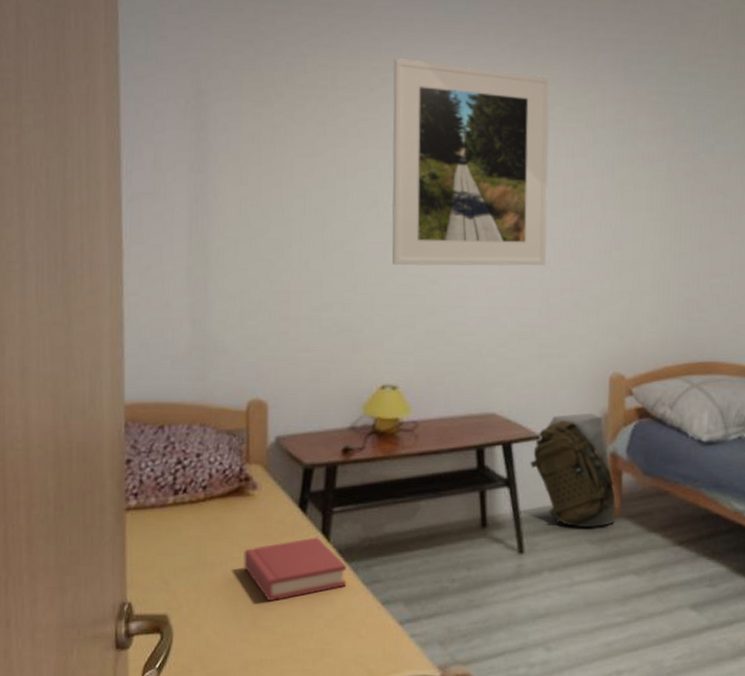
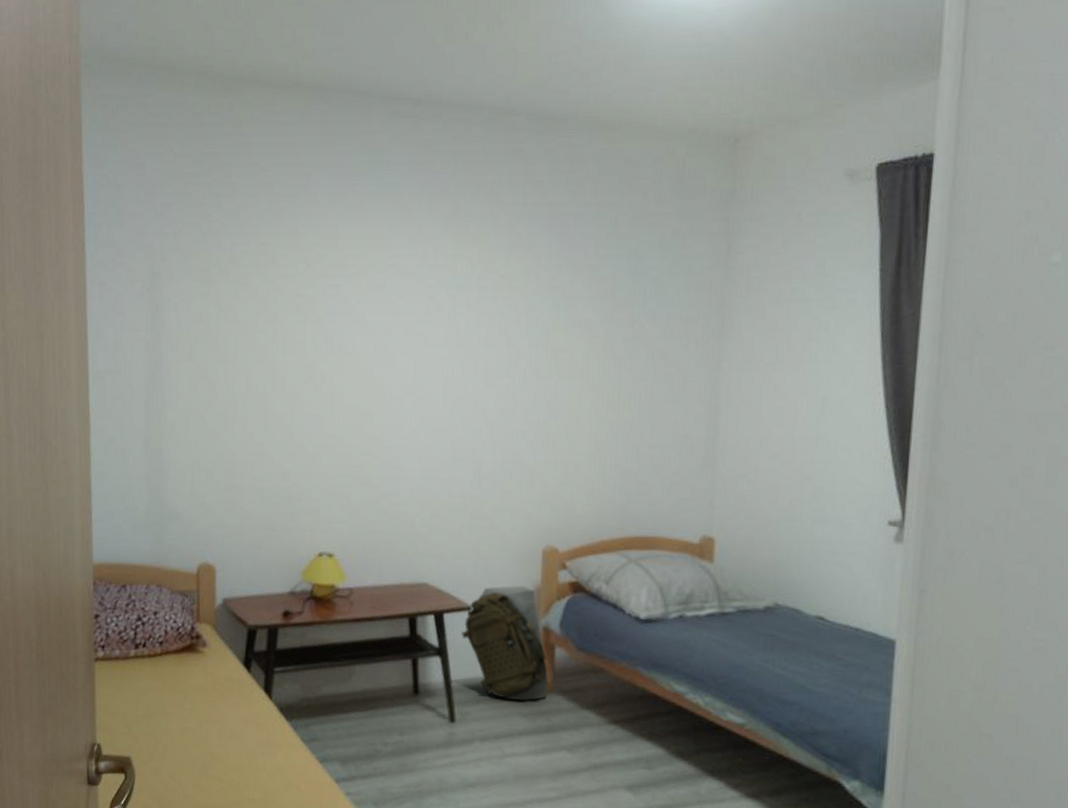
hardback book: present [243,537,347,602] -> none [195,694,287,752]
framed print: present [392,58,550,267] -> none [328,234,483,438]

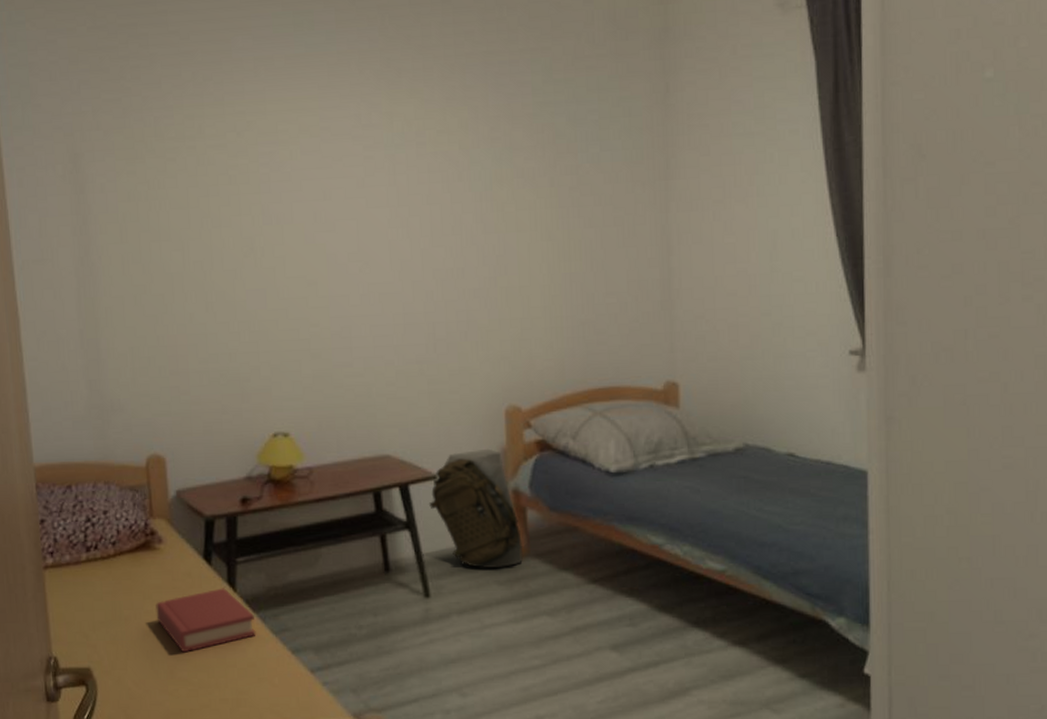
hardback book: none [195,694,287,752] -> present [156,588,256,653]

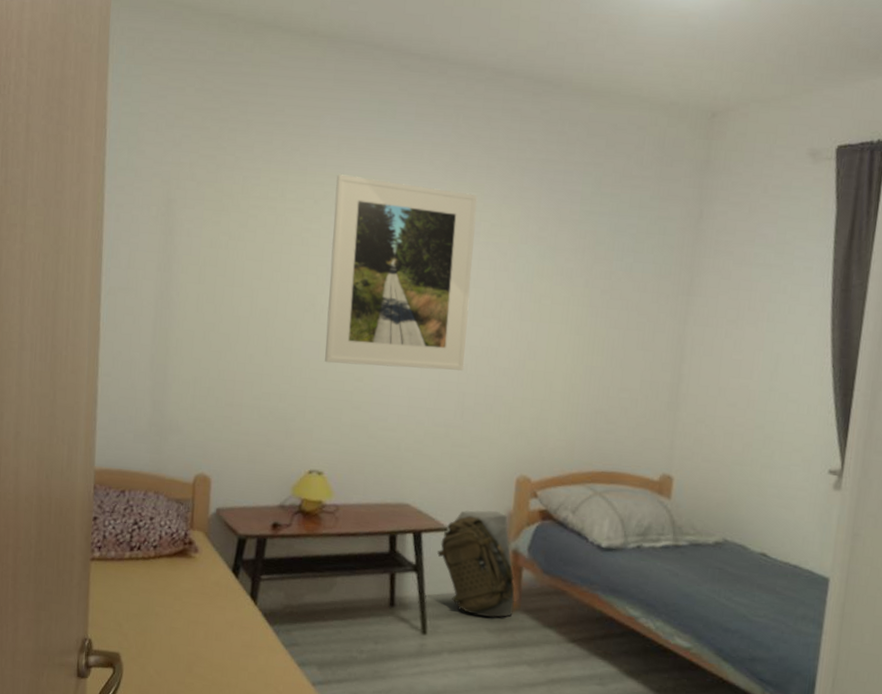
hardback book: present [156,588,256,653] -> none [183,599,269,652]
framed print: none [258,99,430,311] -> present [325,174,478,372]

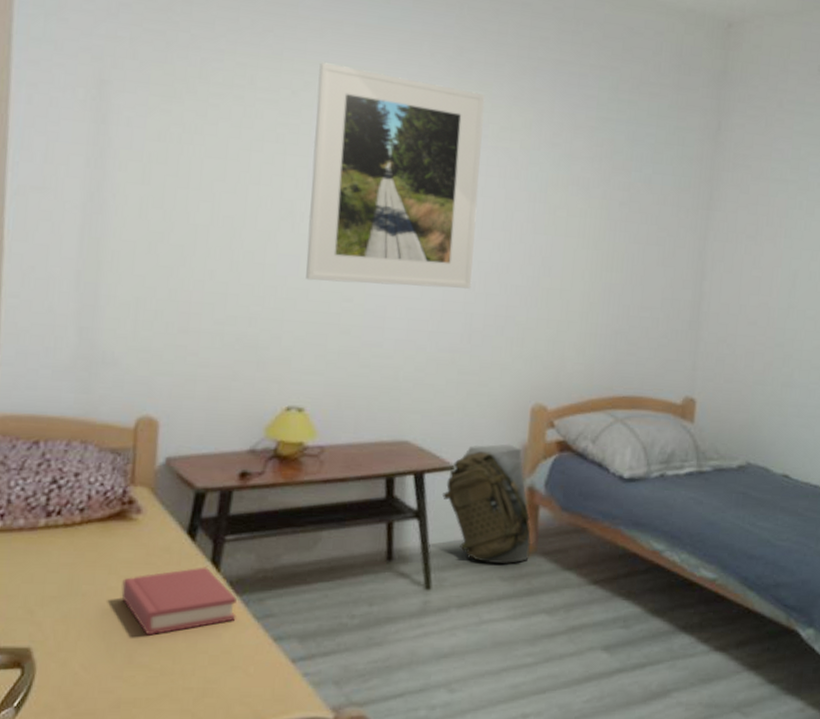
hardback book: none [183,599,269,652] -> present [121,567,237,636]

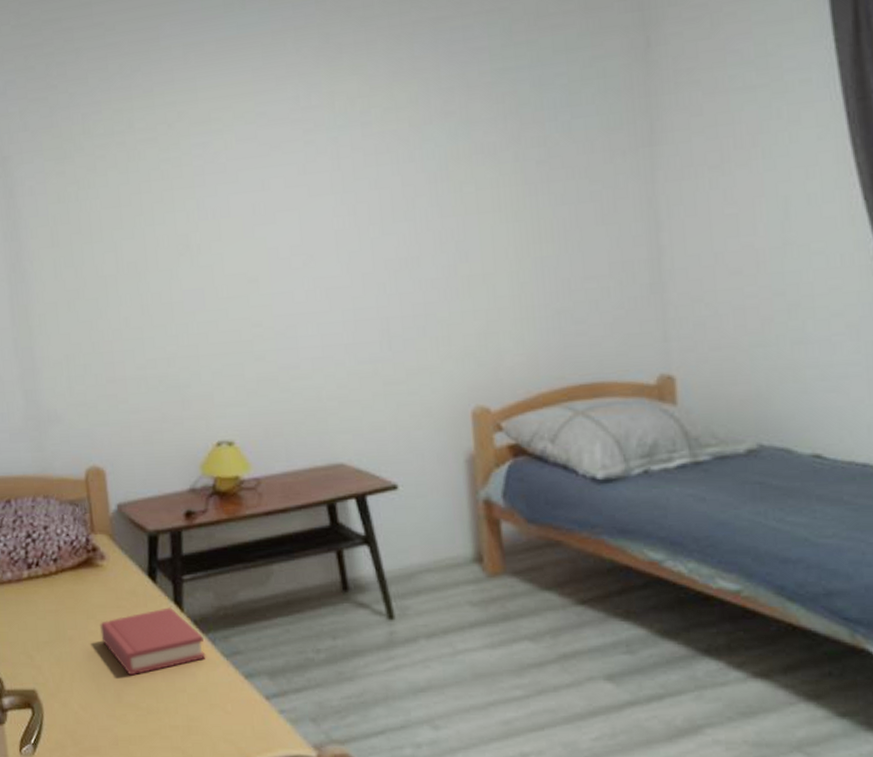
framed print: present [306,62,485,290] -> none [189,77,382,312]
backpack: present [441,444,531,563] -> none [388,454,499,587]

